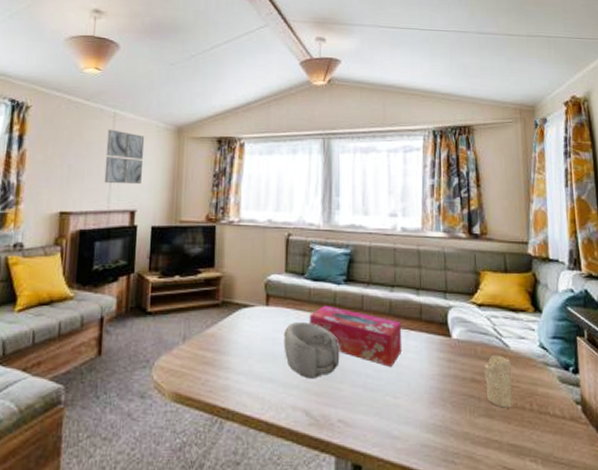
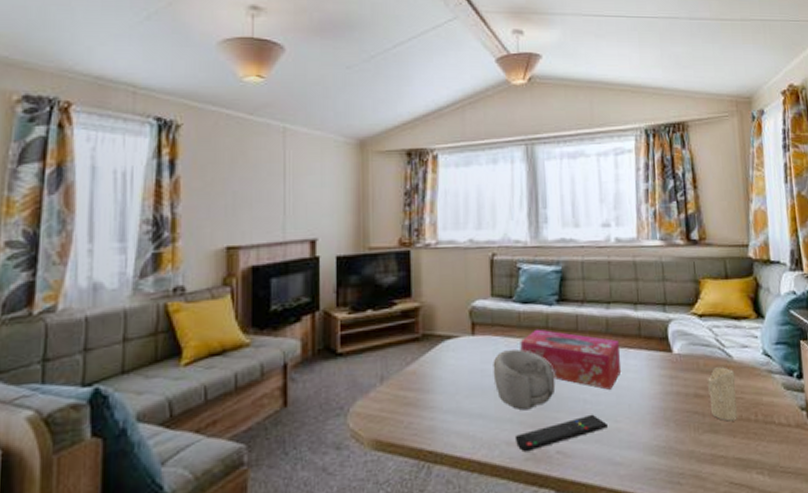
wall art: present [104,129,145,185] -> none [277,147,322,211]
remote control: none [300,388,388,418] -> present [514,414,609,452]

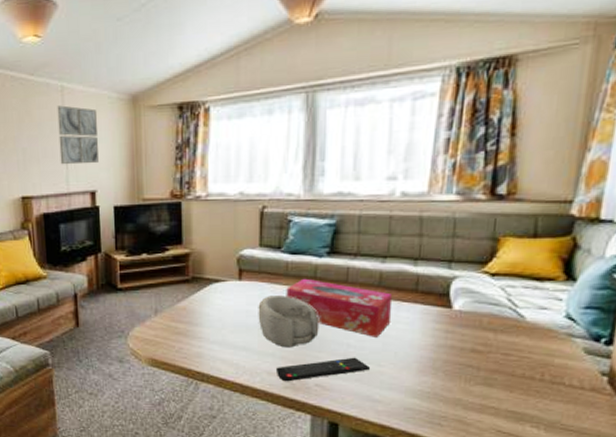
wall art: none [277,147,322,211] -> present [57,105,99,165]
candle: present [706,367,737,422] -> none [488,326,525,378]

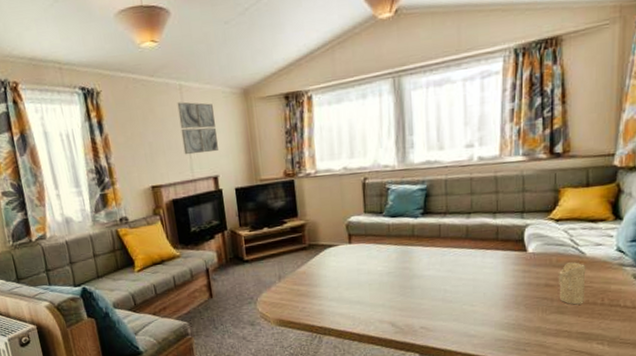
decorative bowl: present [258,296,319,348] -> none [367,253,420,298]
remote control: present [275,357,371,382] -> none [386,300,466,328]
tissue box: present [286,278,393,337] -> none [389,237,479,282]
candle: none [488,326,525,378] -> present [558,262,586,305]

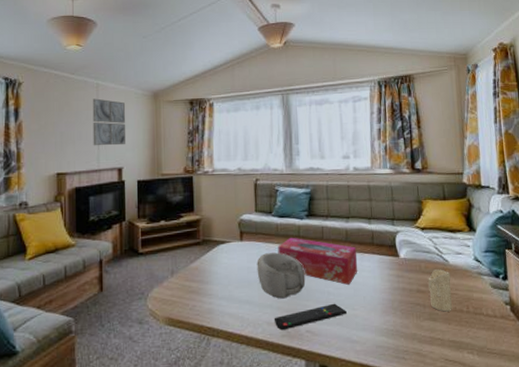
decorative bowl: none [367,253,420,298] -> present [257,253,306,299]
remote control: none [386,300,466,328] -> present [274,303,348,331]
tissue box: none [389,237,479,282] -> present [278,237,358,285]

